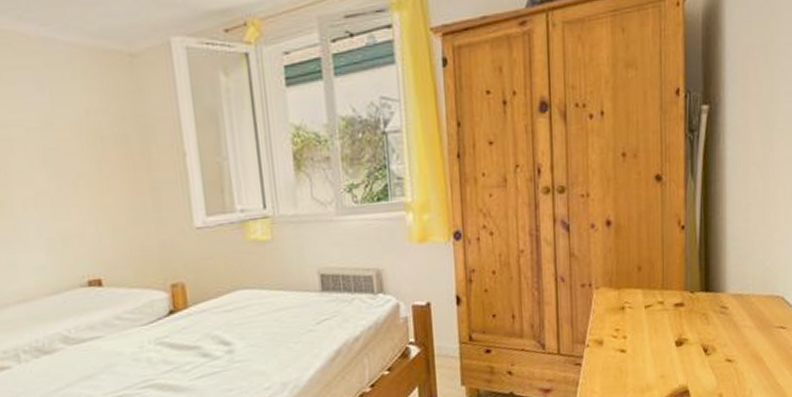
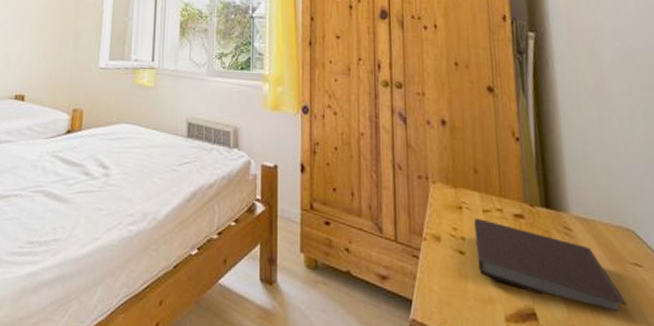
notebook: none [636,314,770,374] -> present [474,218,628,312]

